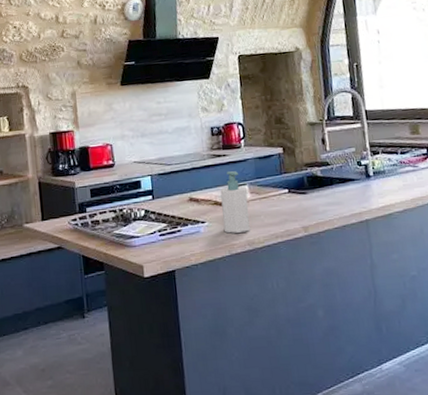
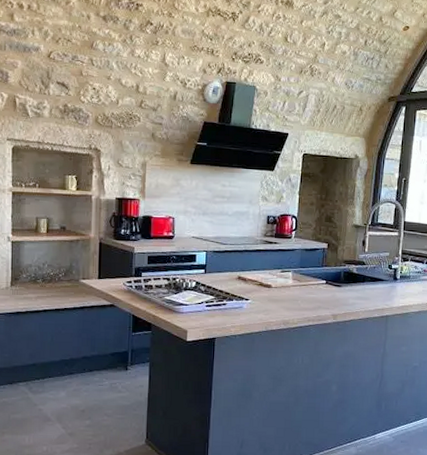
soap bottle: present [220,171,250,234] -> none [264,258,290,314]

